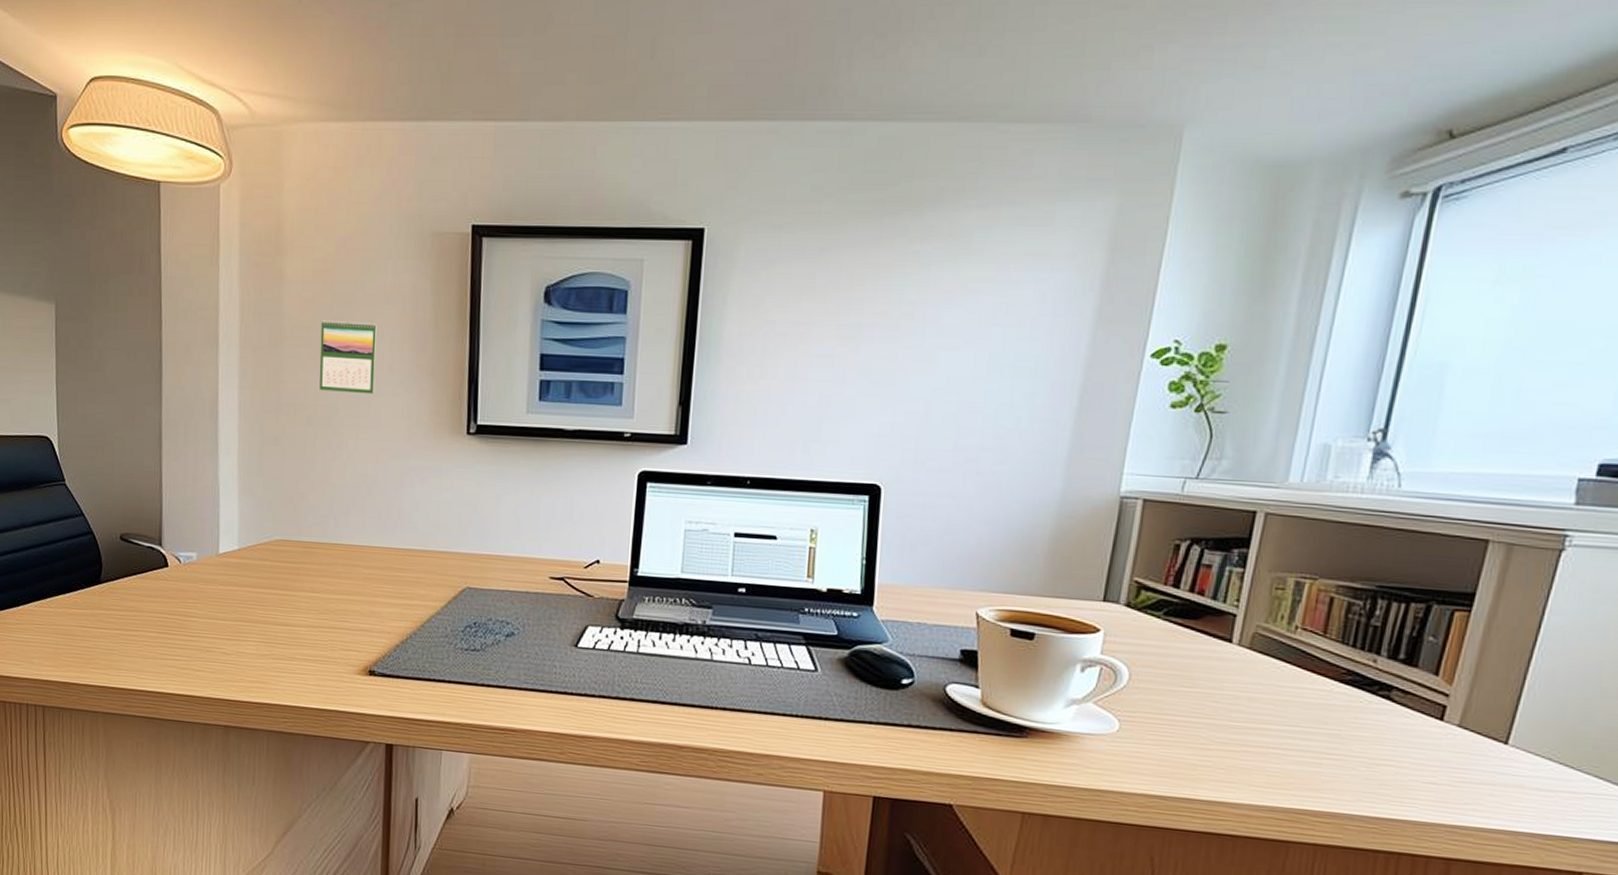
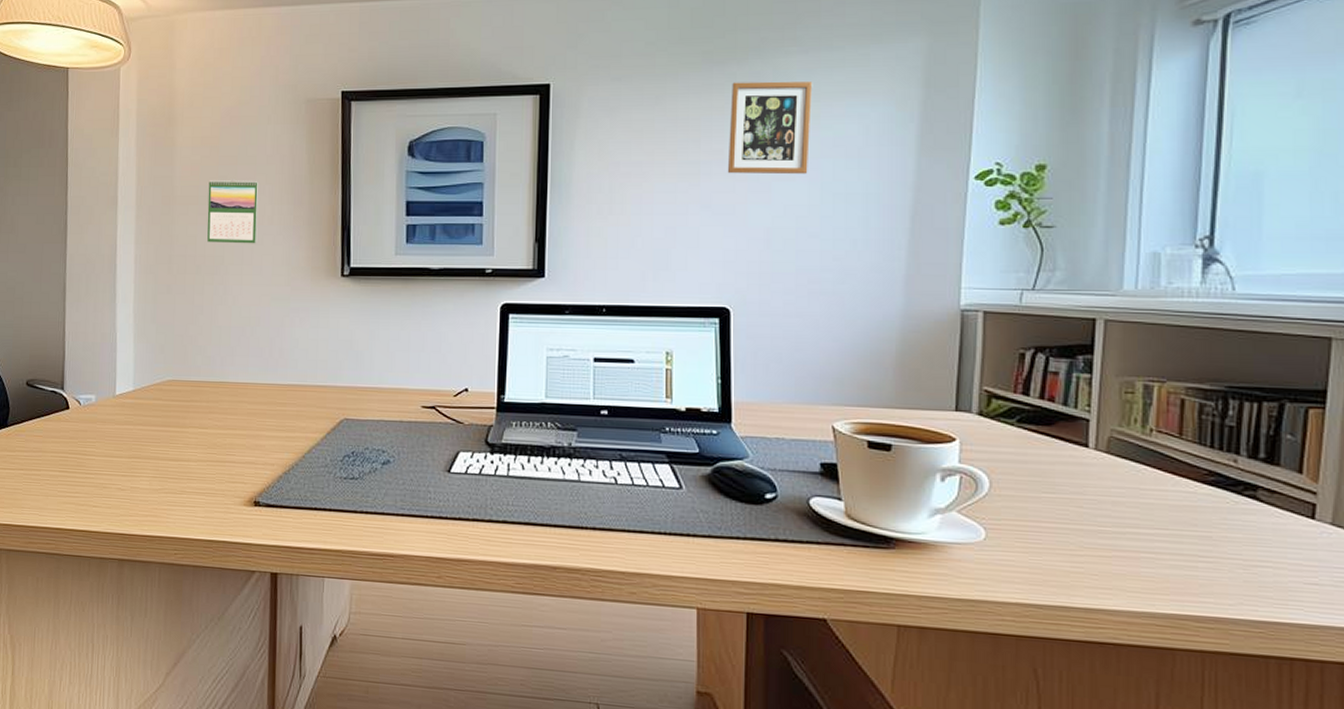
picture frame: none [890,237,991,344] -> present [727,81,813,175]

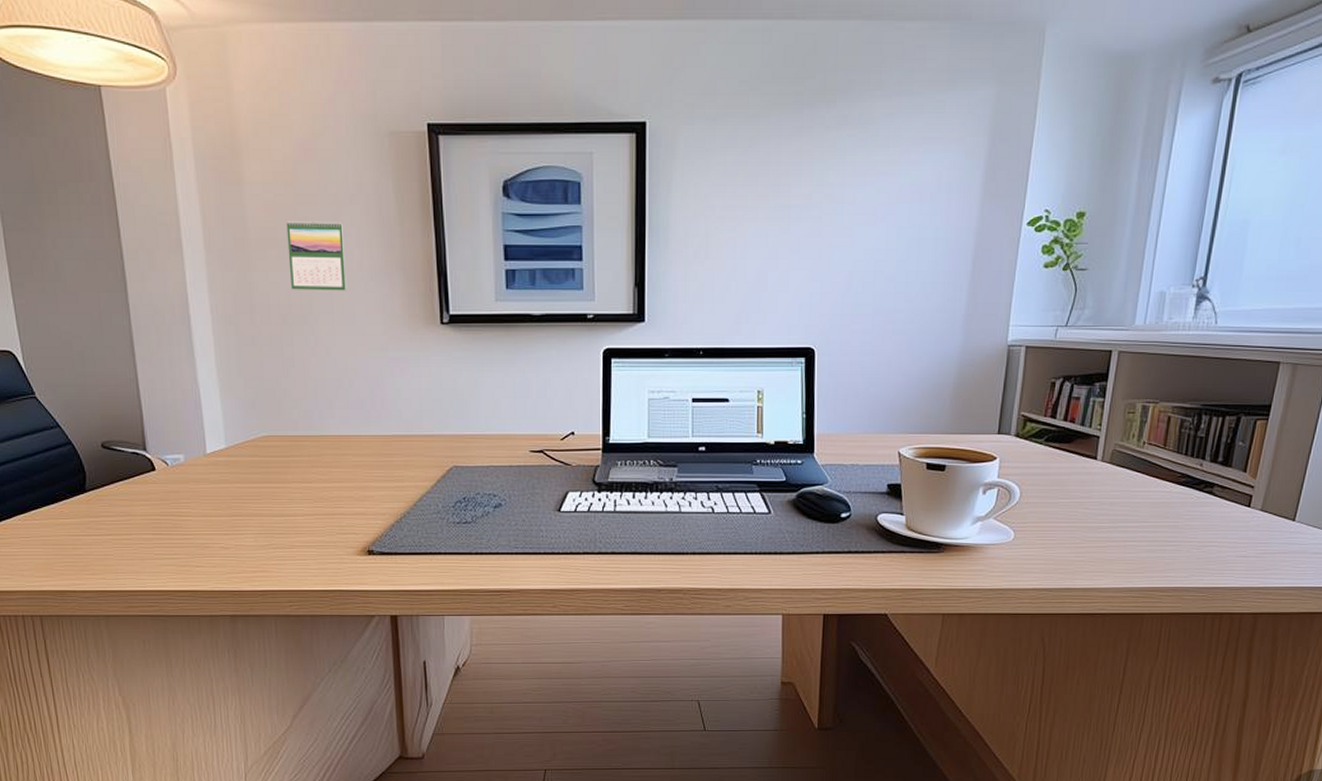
picture frame: present [727,81,813,175] -> none [814,125,894,220]

